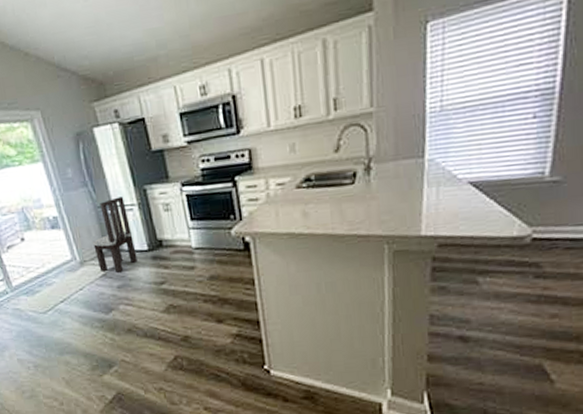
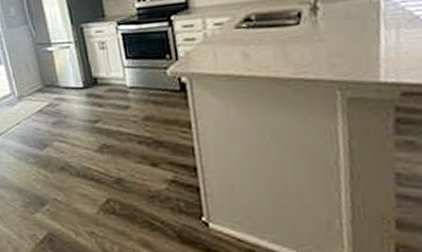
dining chair: present [93,196,138,274] -> none [31,34,73,110]

